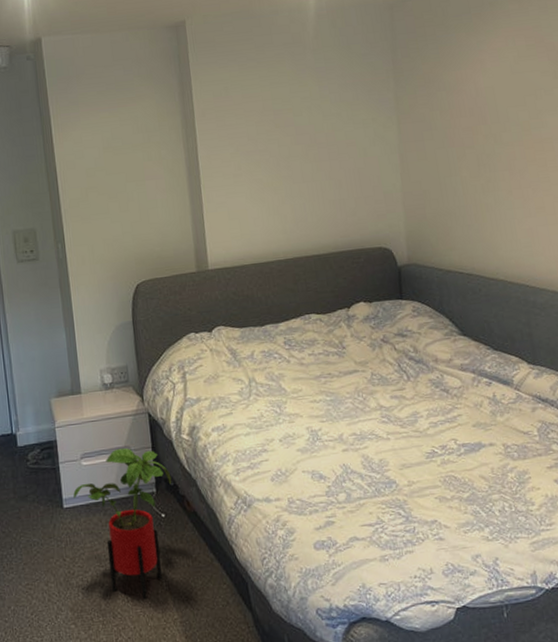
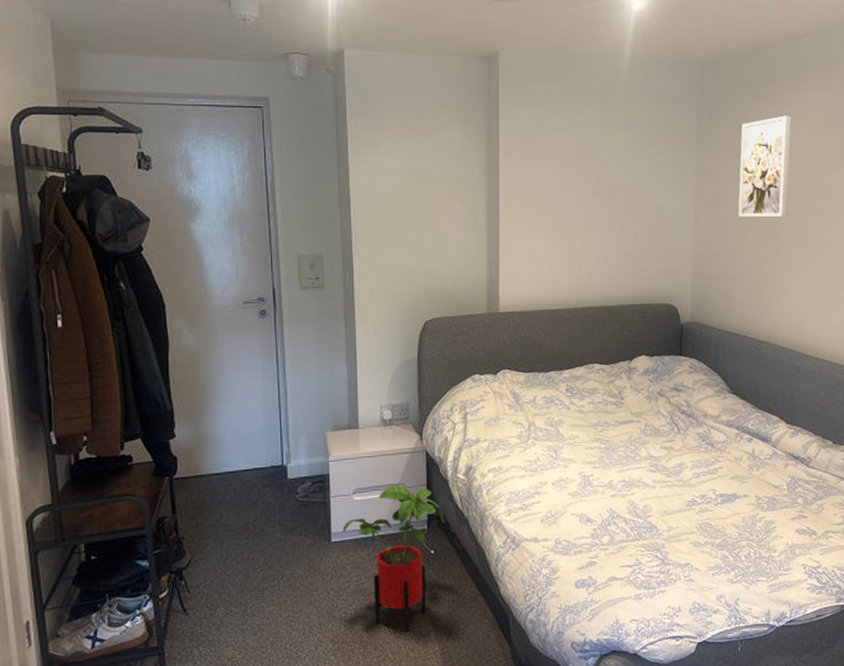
wall art: none [439,44,501,152] -> present [738,115,792,217]

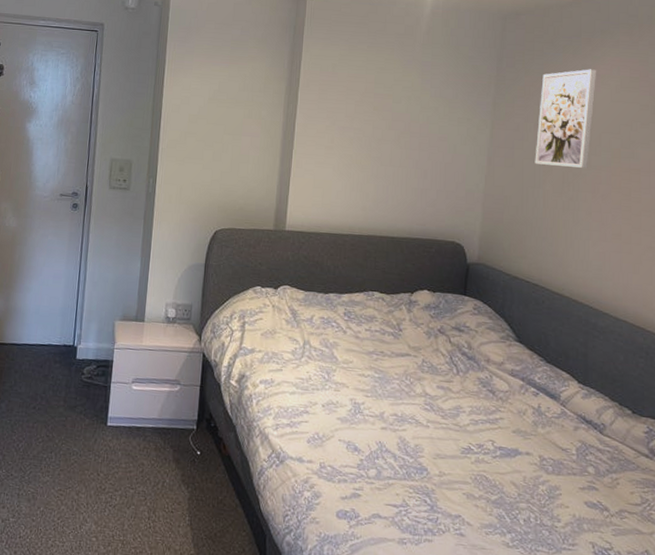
house plant: present [343,484,444,631] -> none [118,380,213,528]

